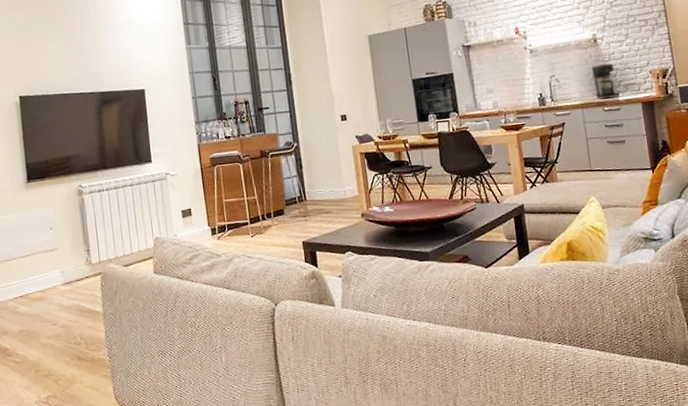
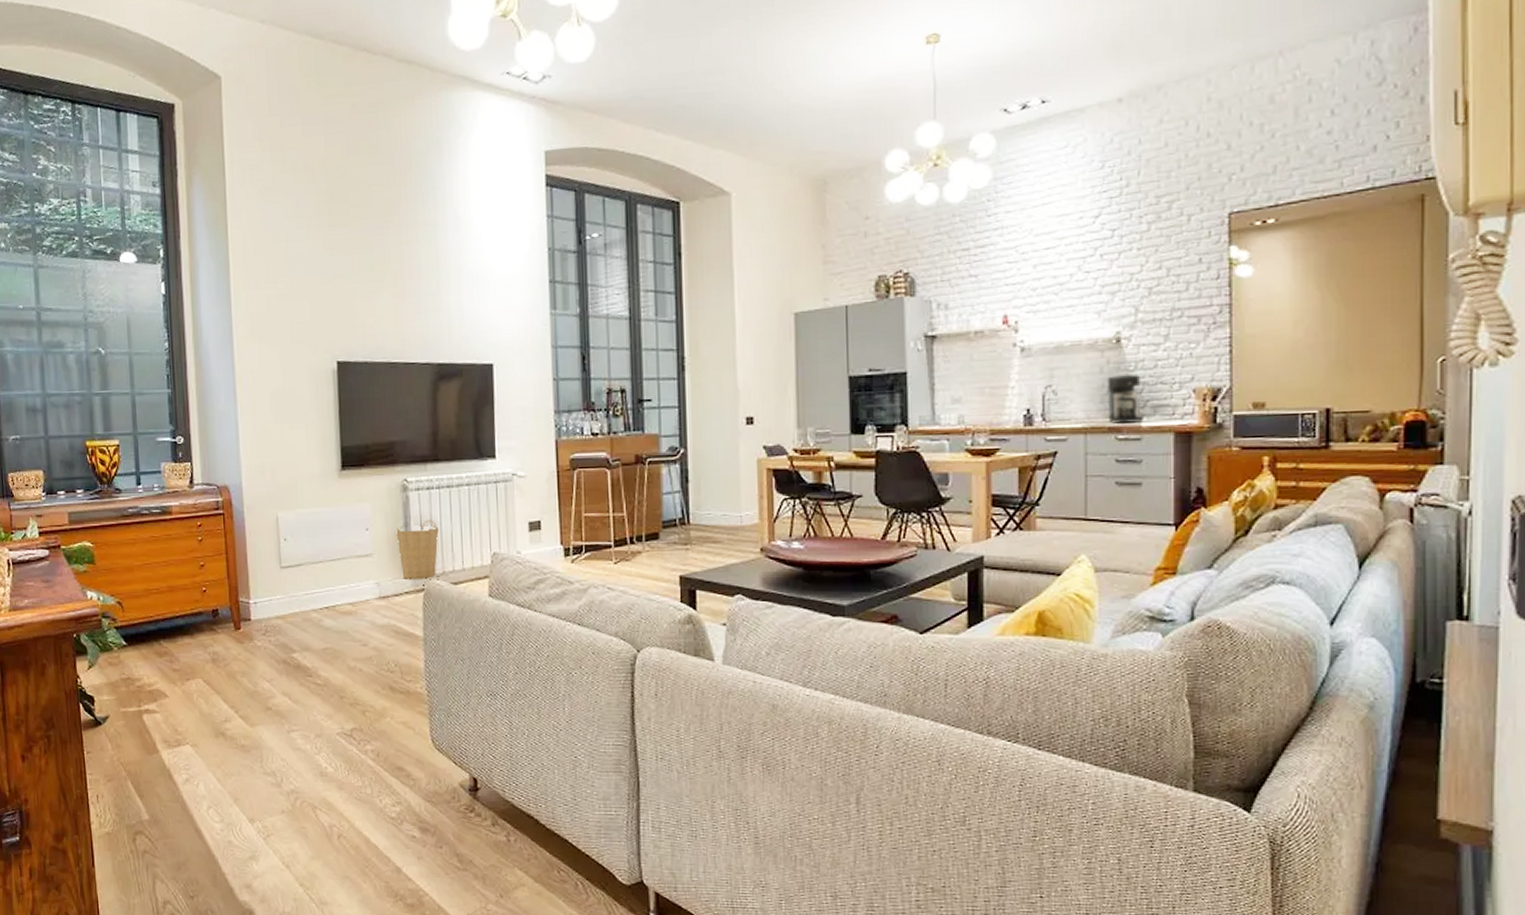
basket: none [75,216,110,267] -> present [396,519,439,581]

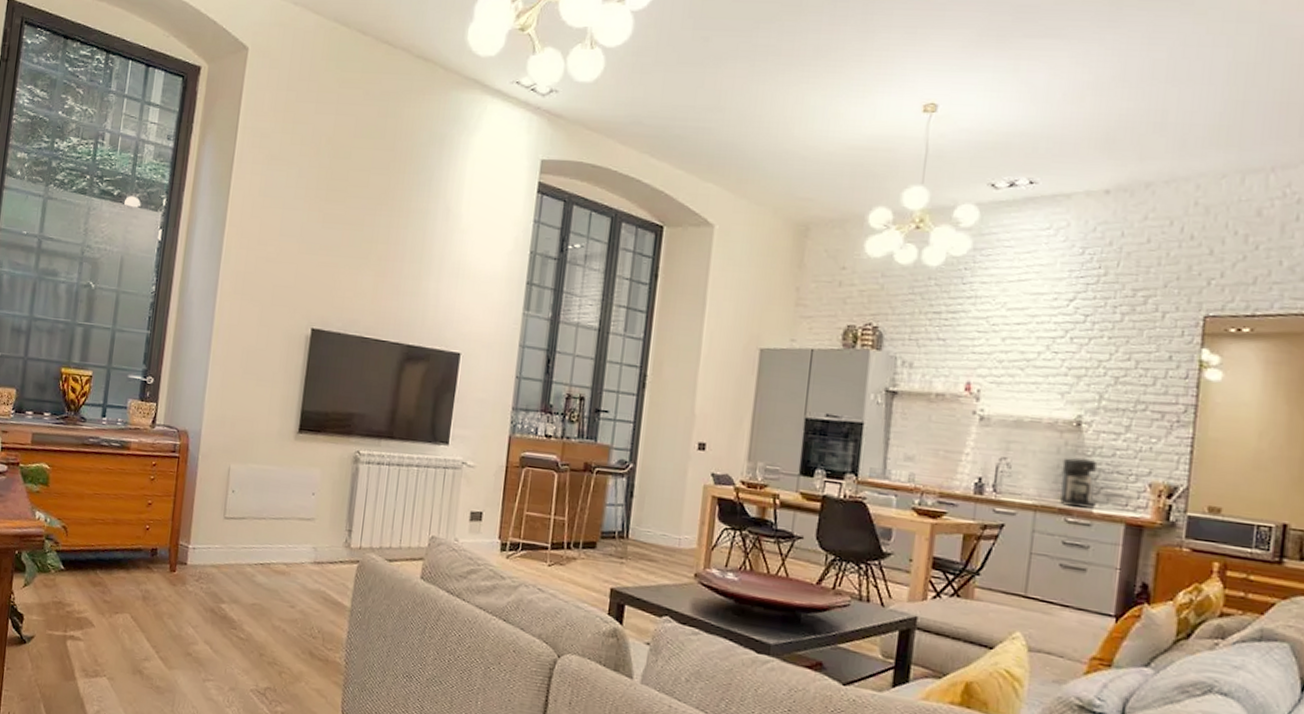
basket: present [396,519,439,581] -> none [340,493,383,552]

